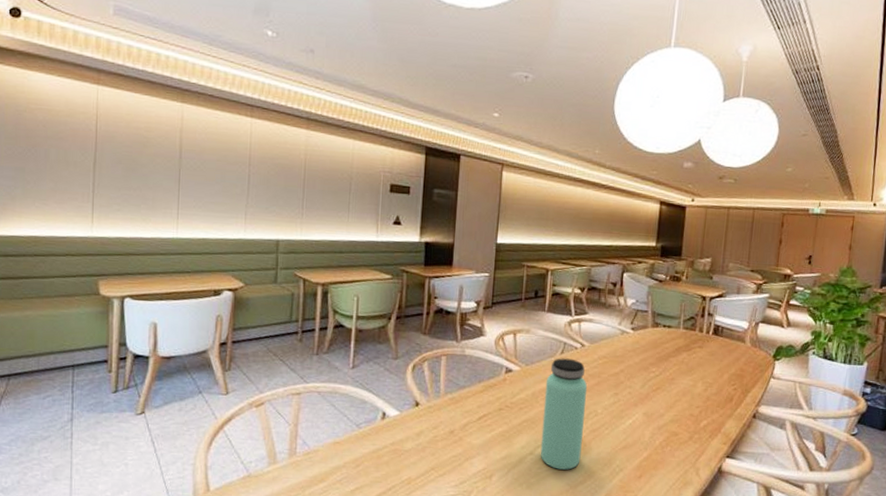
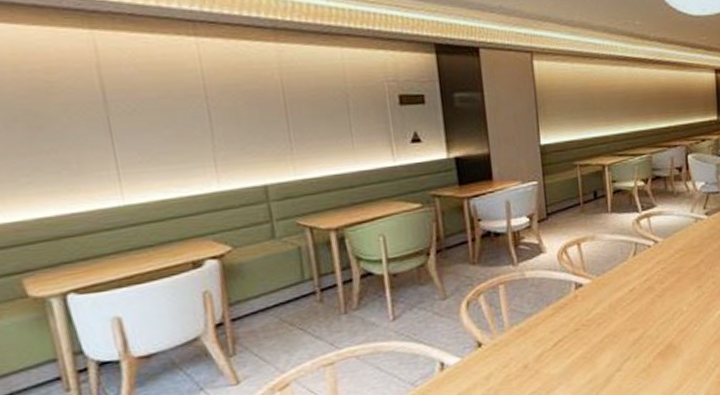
bottle: present [540,358,587,470] -> none [621,258,673,381]

